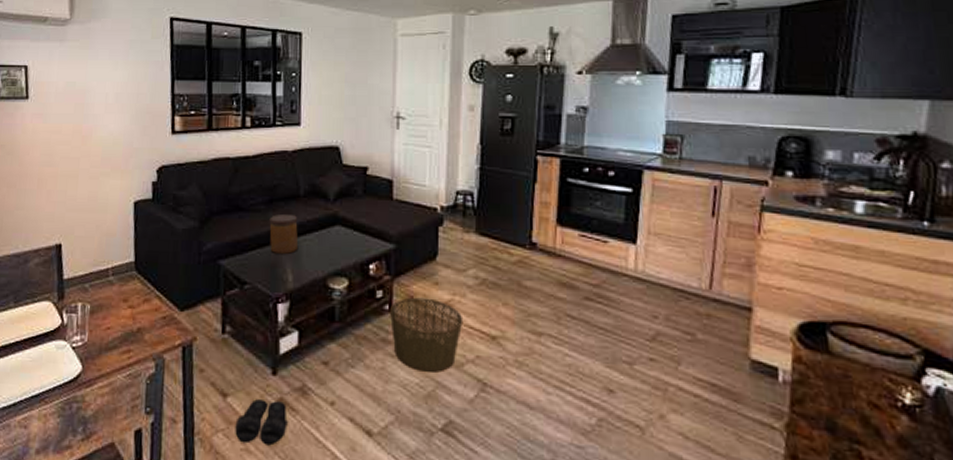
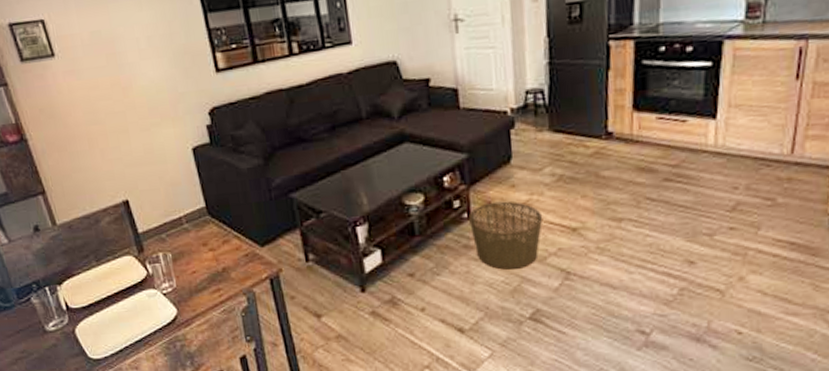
slippers: present [235,399,289,446] -> none [333,314,384,353]
jar: present [269,213,298,255] -> none [334,138,368,180]

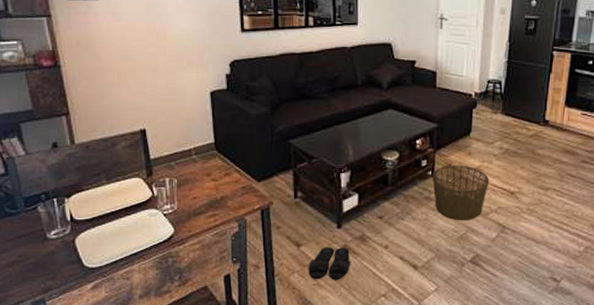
slippers: none [333,314,384,353] -> present [308,247,352,280]

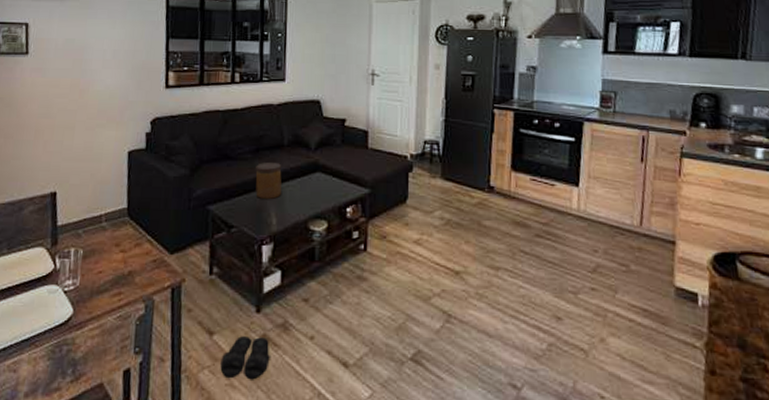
jar: none [332,100,357,134] -> present [255,161,282,200]
basket: present [431,164,490,220] -> none [364,237,431,306]

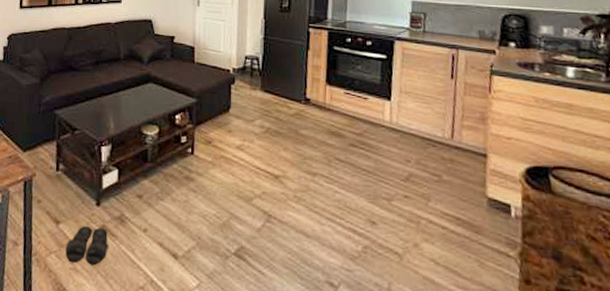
jar: present [255,161,282,200] -> none [96,73,119,107]

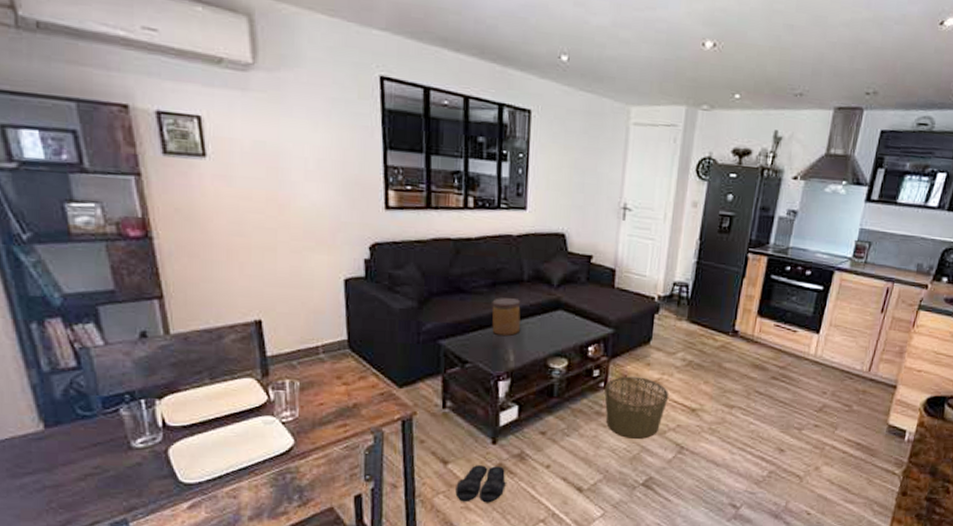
jar: none [96,73,119,107] -> present [491,297,521,336]
basket: none [191,142,252,205] -> present [603,376,670,439]

